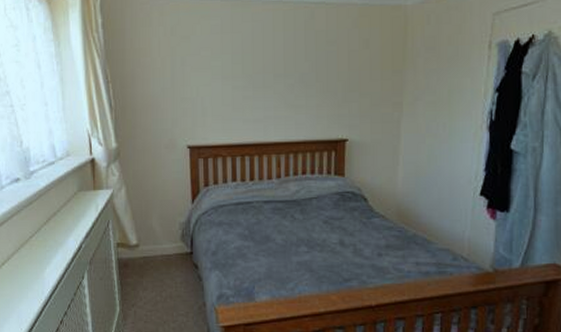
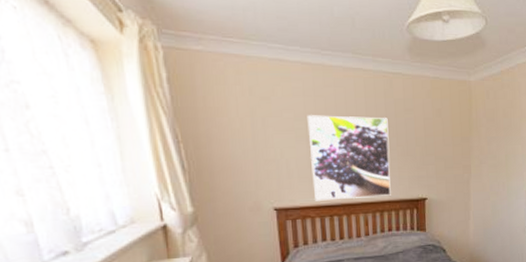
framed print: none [224,51,308,140] -> present [307,115,391,201]

